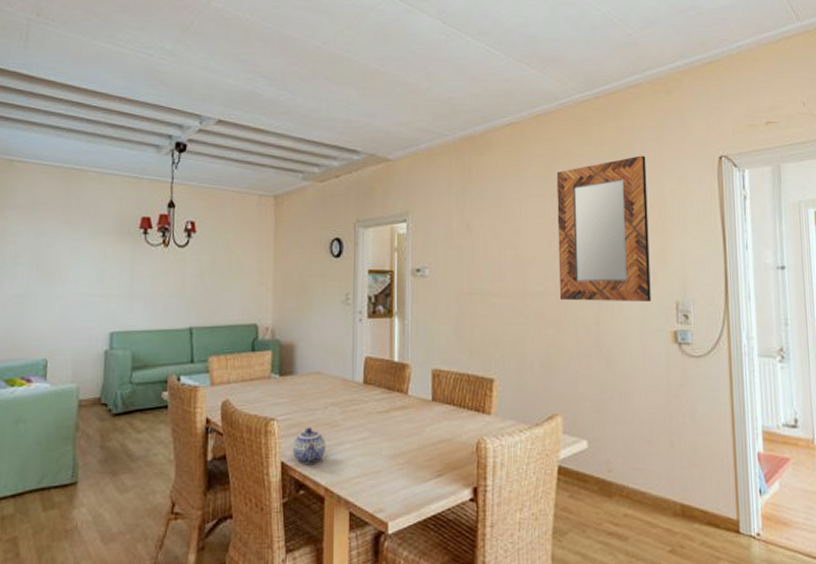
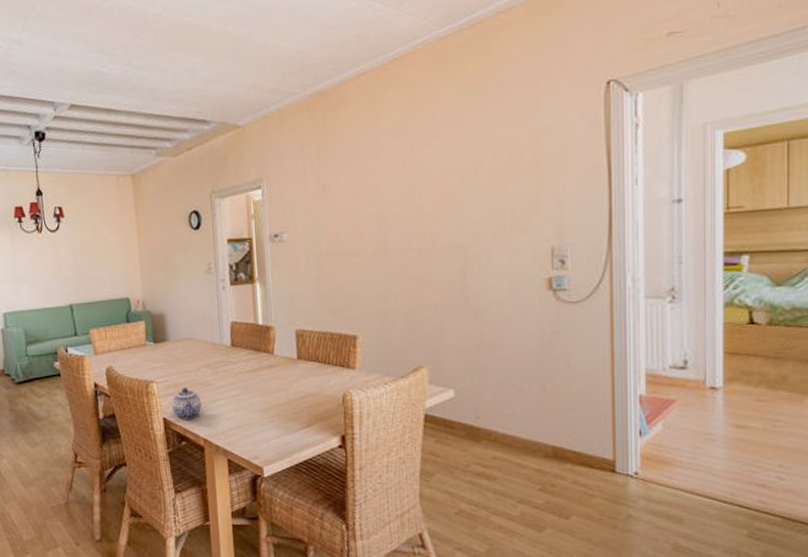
home mirror: present [556,155,651,303] -> none [417,90,523,254]

